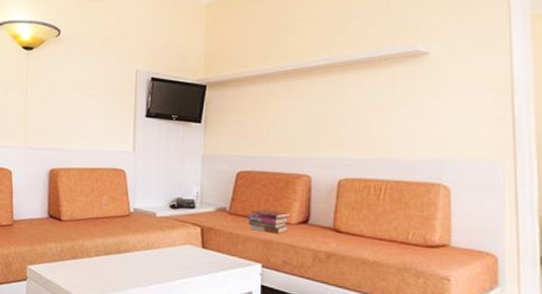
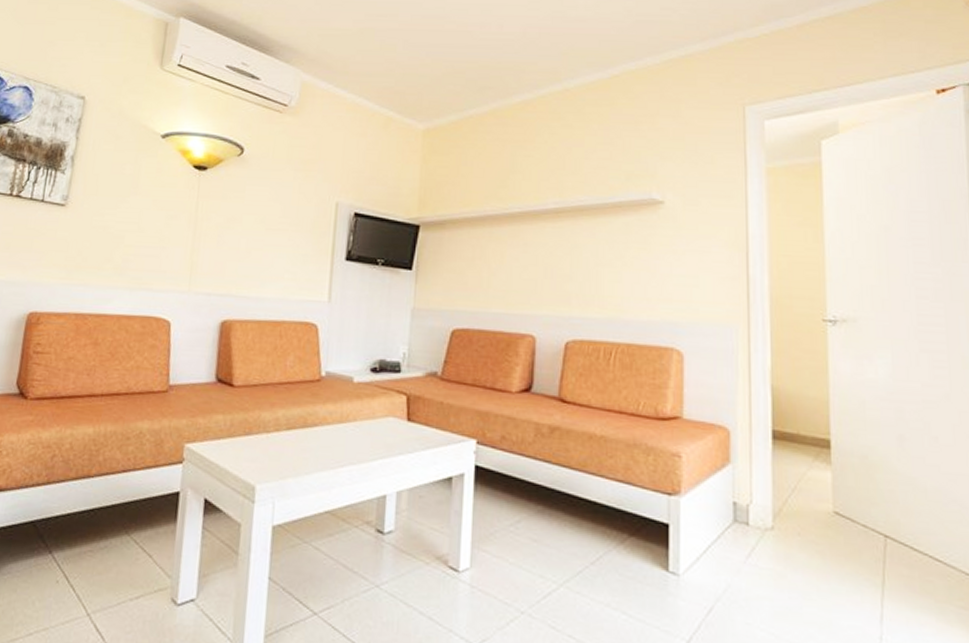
books: present [247,209,290,235] -> none [462,374,510,405]

